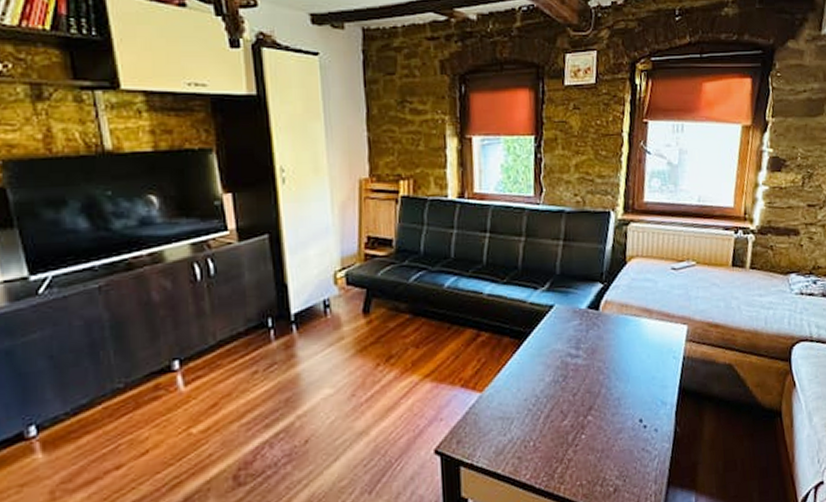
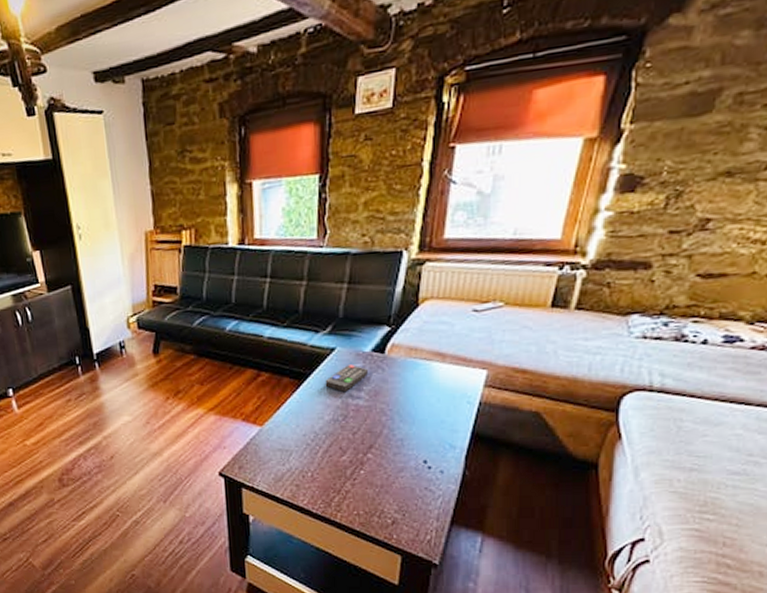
remote control: none [544,322,586,352] -> present [325,364,369,393]

